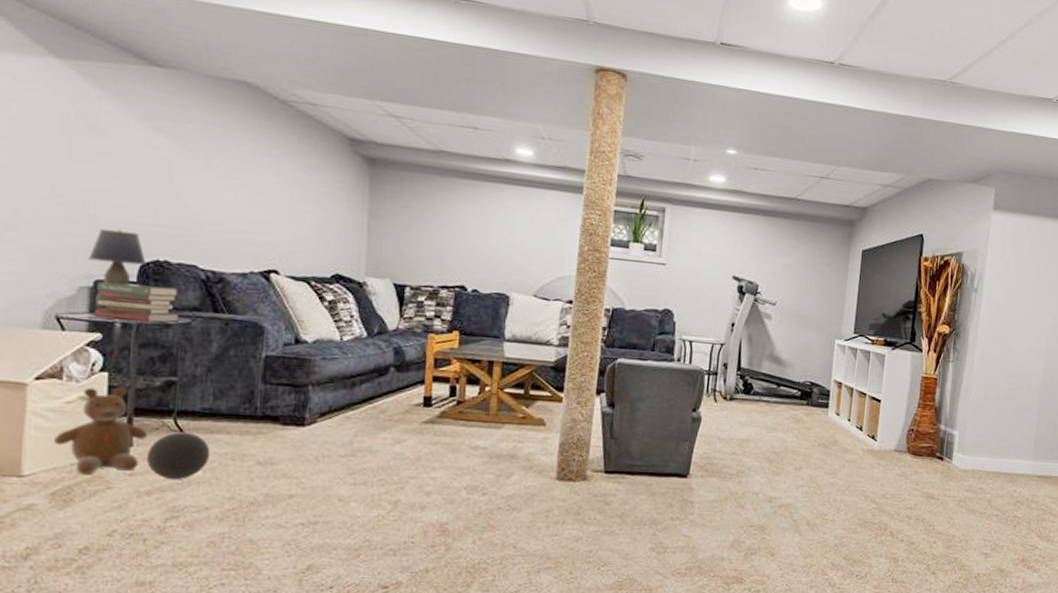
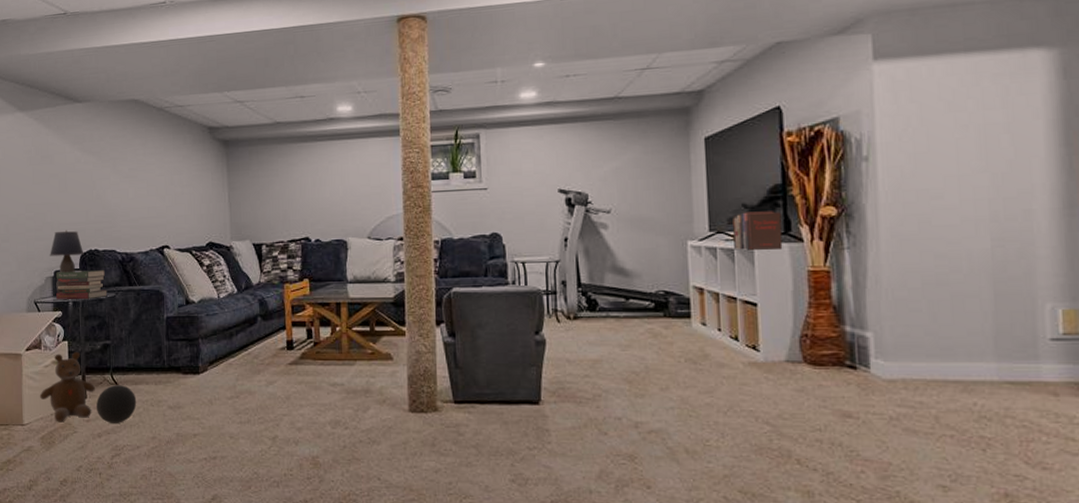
books: none [871,320,910,357] -> present [732,211,783,251]

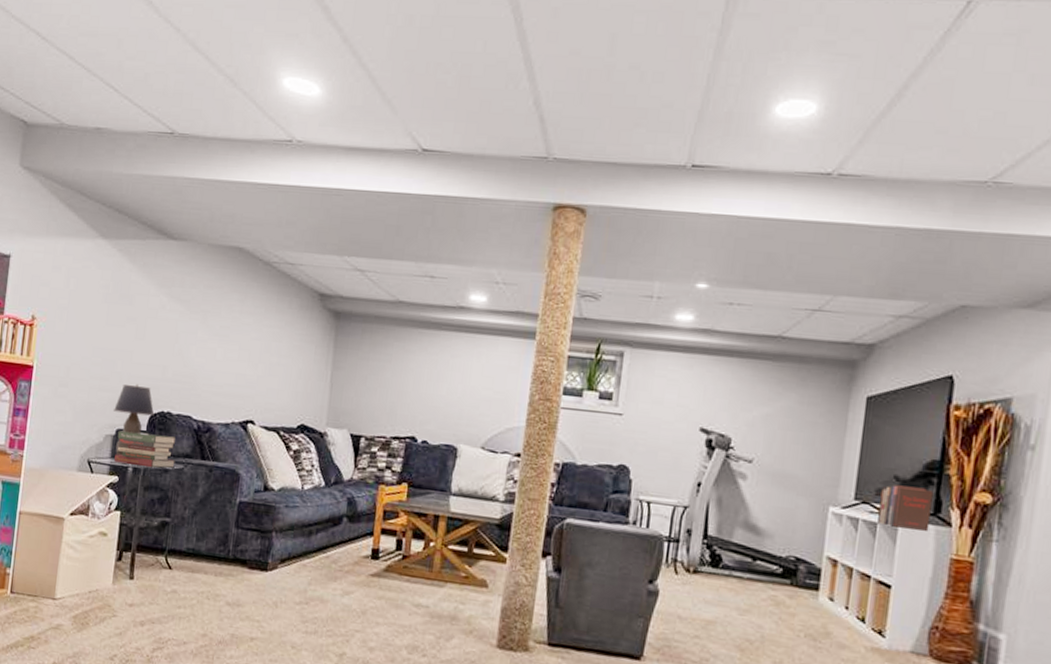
stuffed bear: present [40,352,96,423] -> none [79,524,146,603]
ball: present [95,385,137,423] -> none [142,569,191,613]

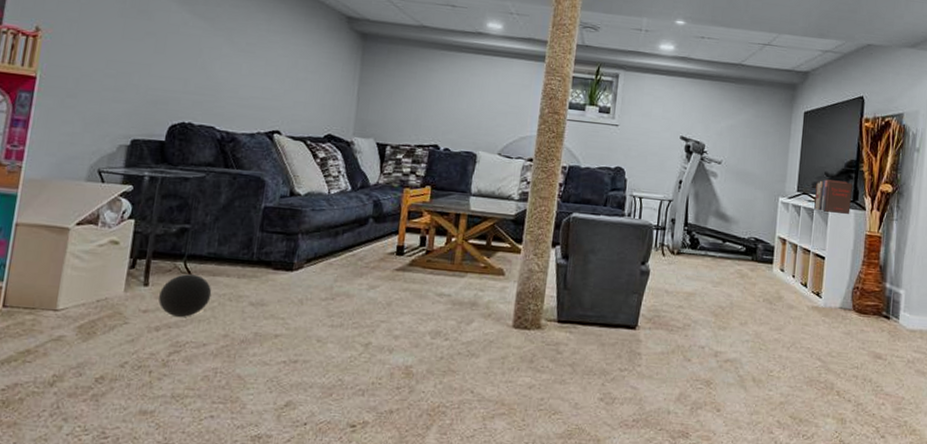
table lamp: present [114,383,155,456] -> none [129,95,175,165]
books: present [114,430,175,469] -> none [129,141,197,177]
ball: none [142,569,191,613] -> present [158,274,212,317]

